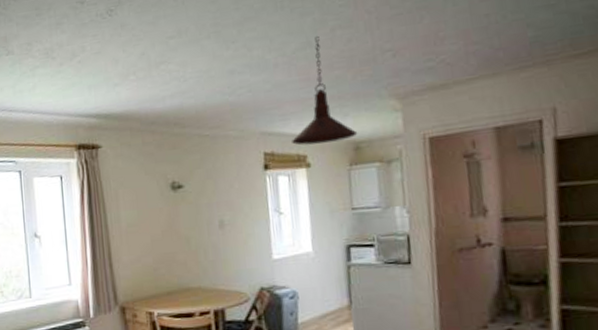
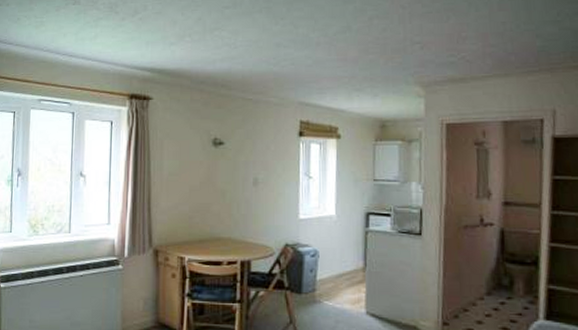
pendant light: present [292,35,358,146] -> none [326,22,385,118]

